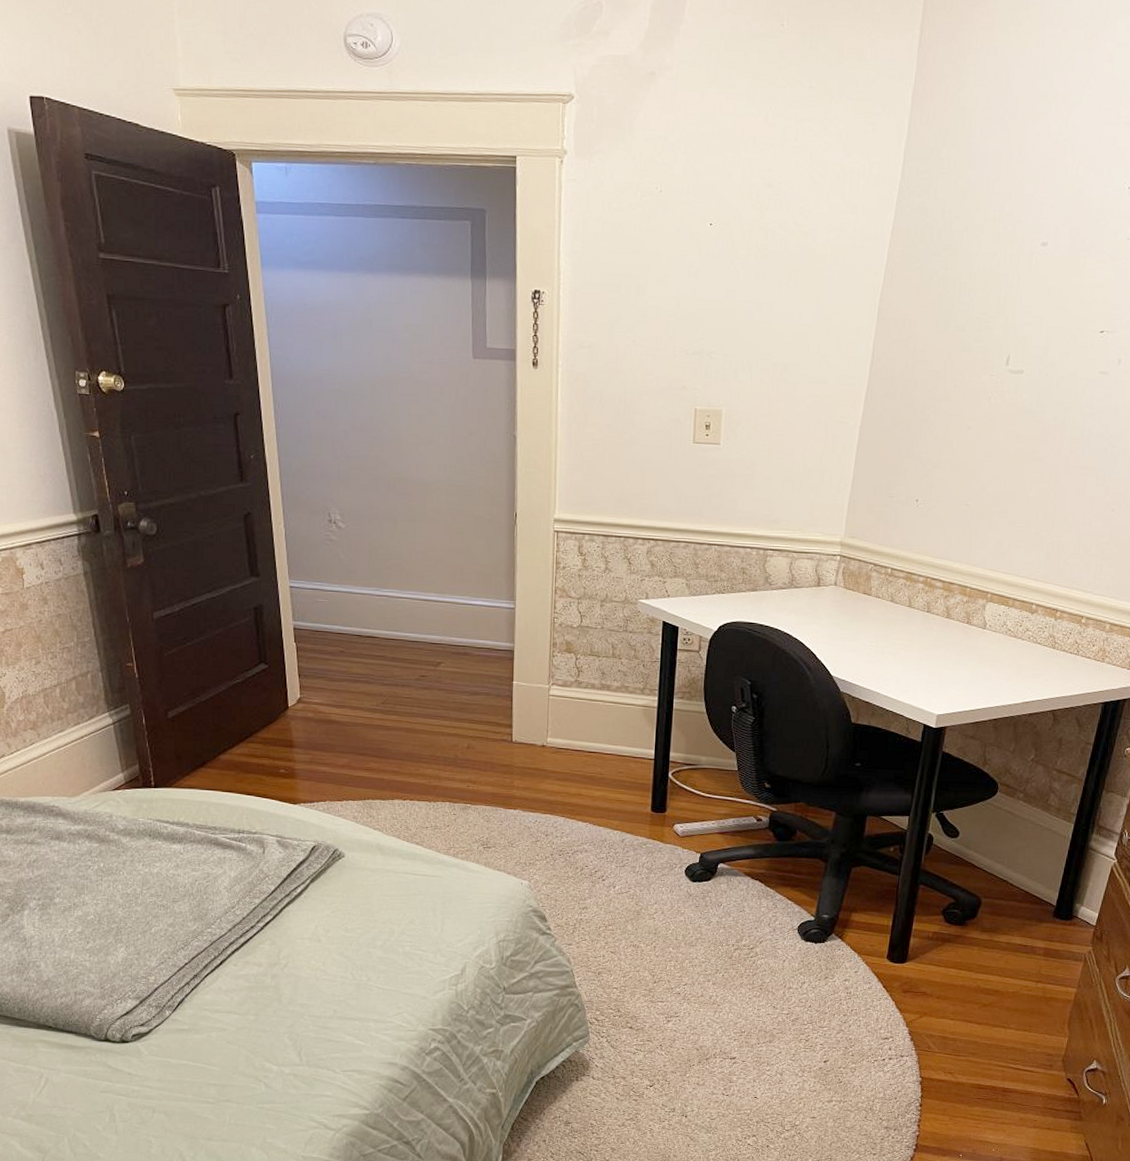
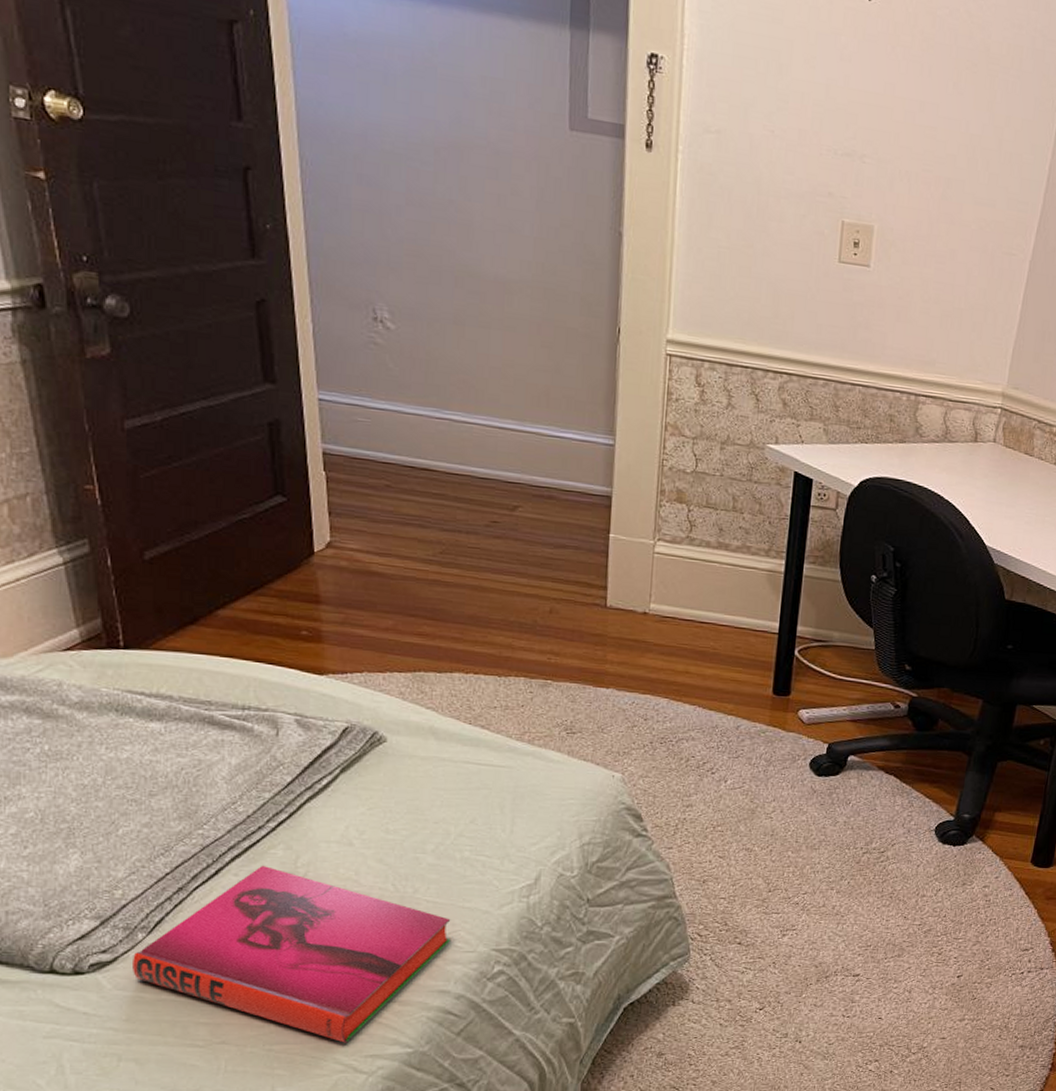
hardback book: none [162,957,396,1104] -> present [133,865,450,1043]

